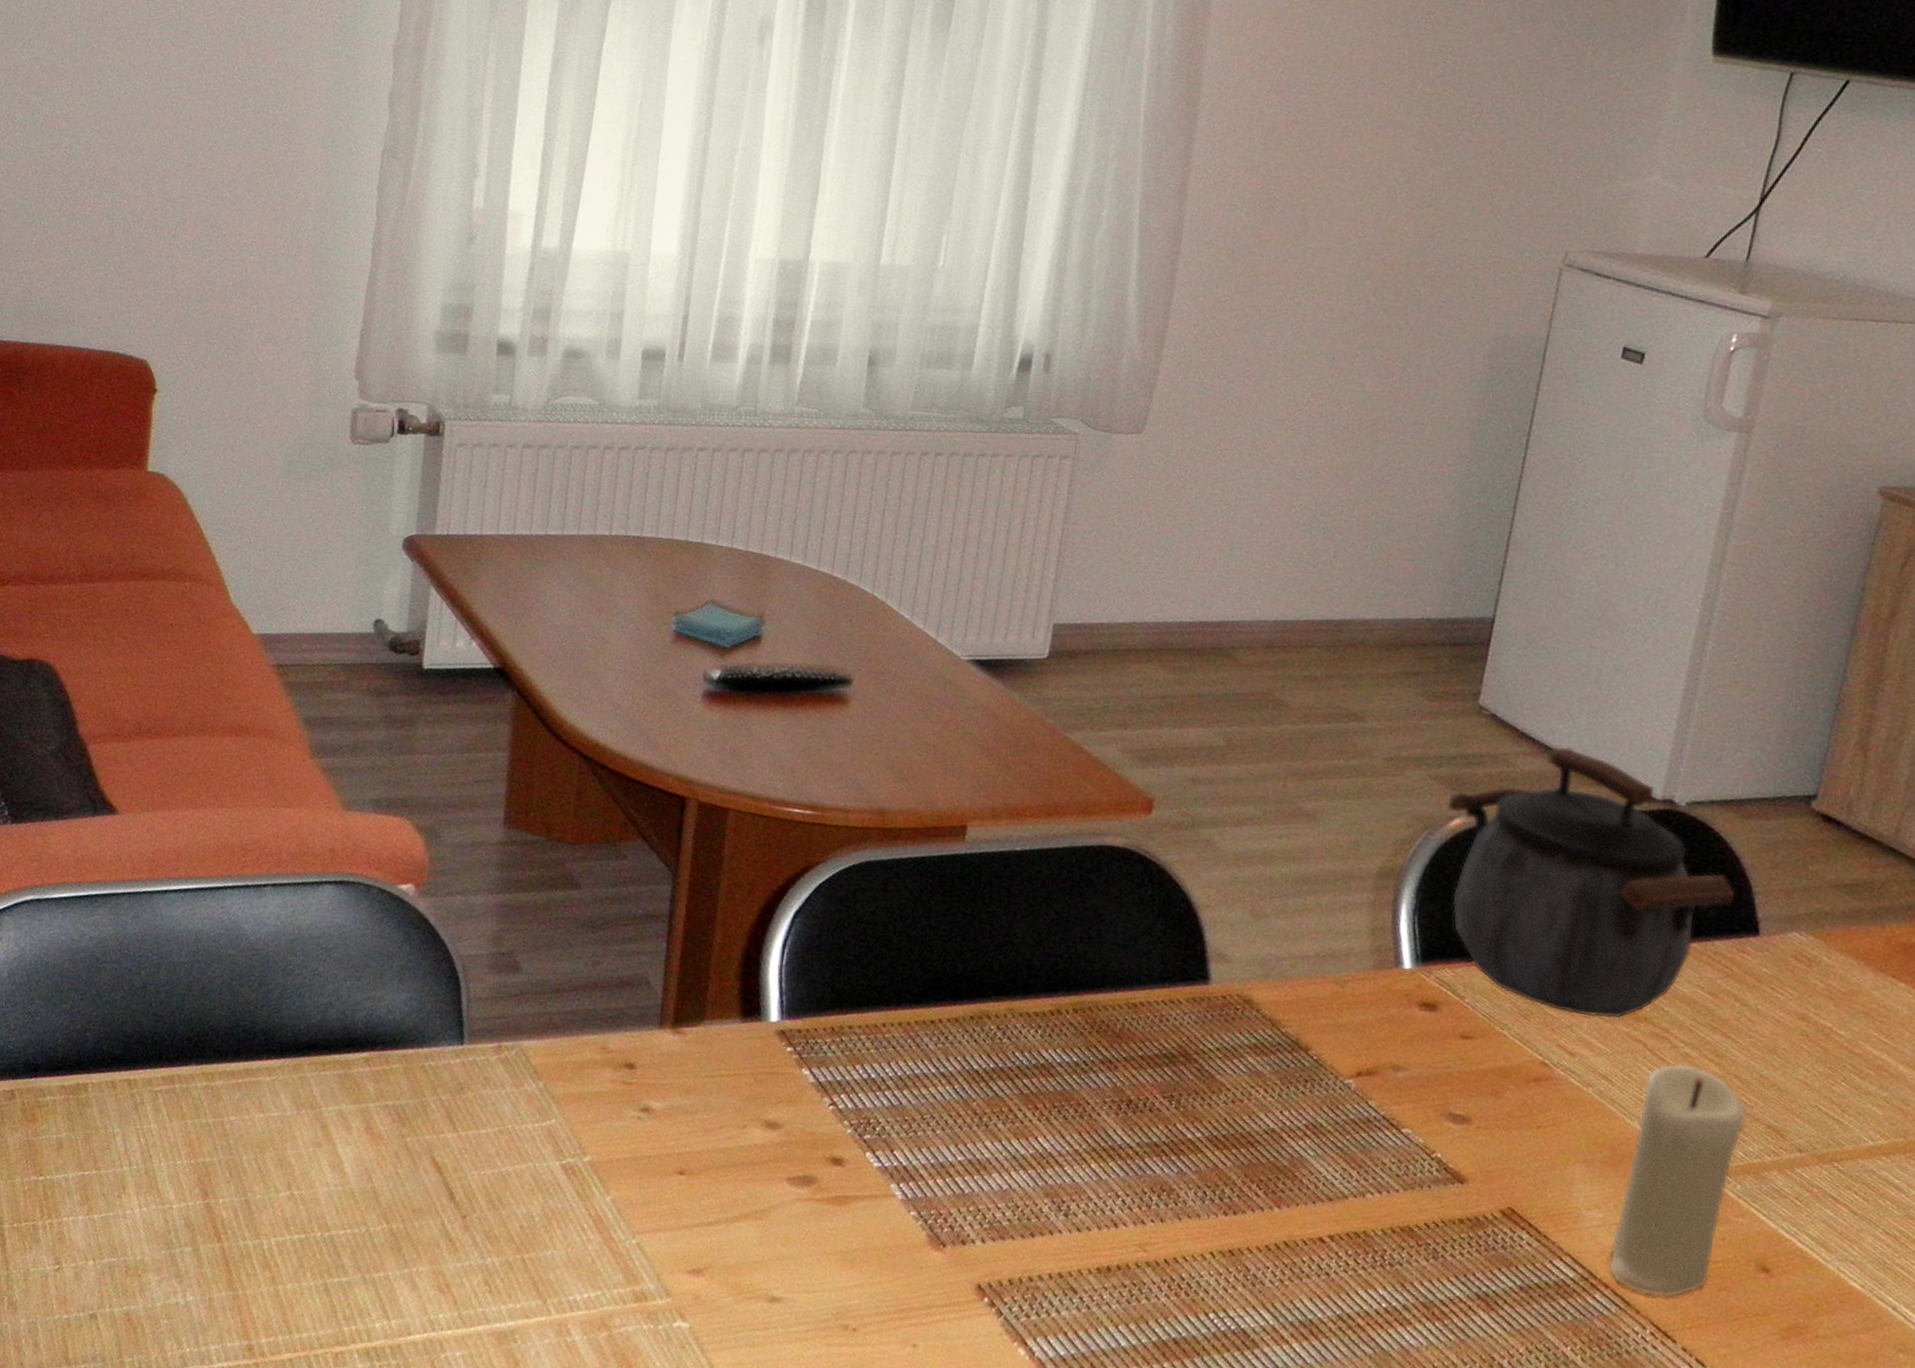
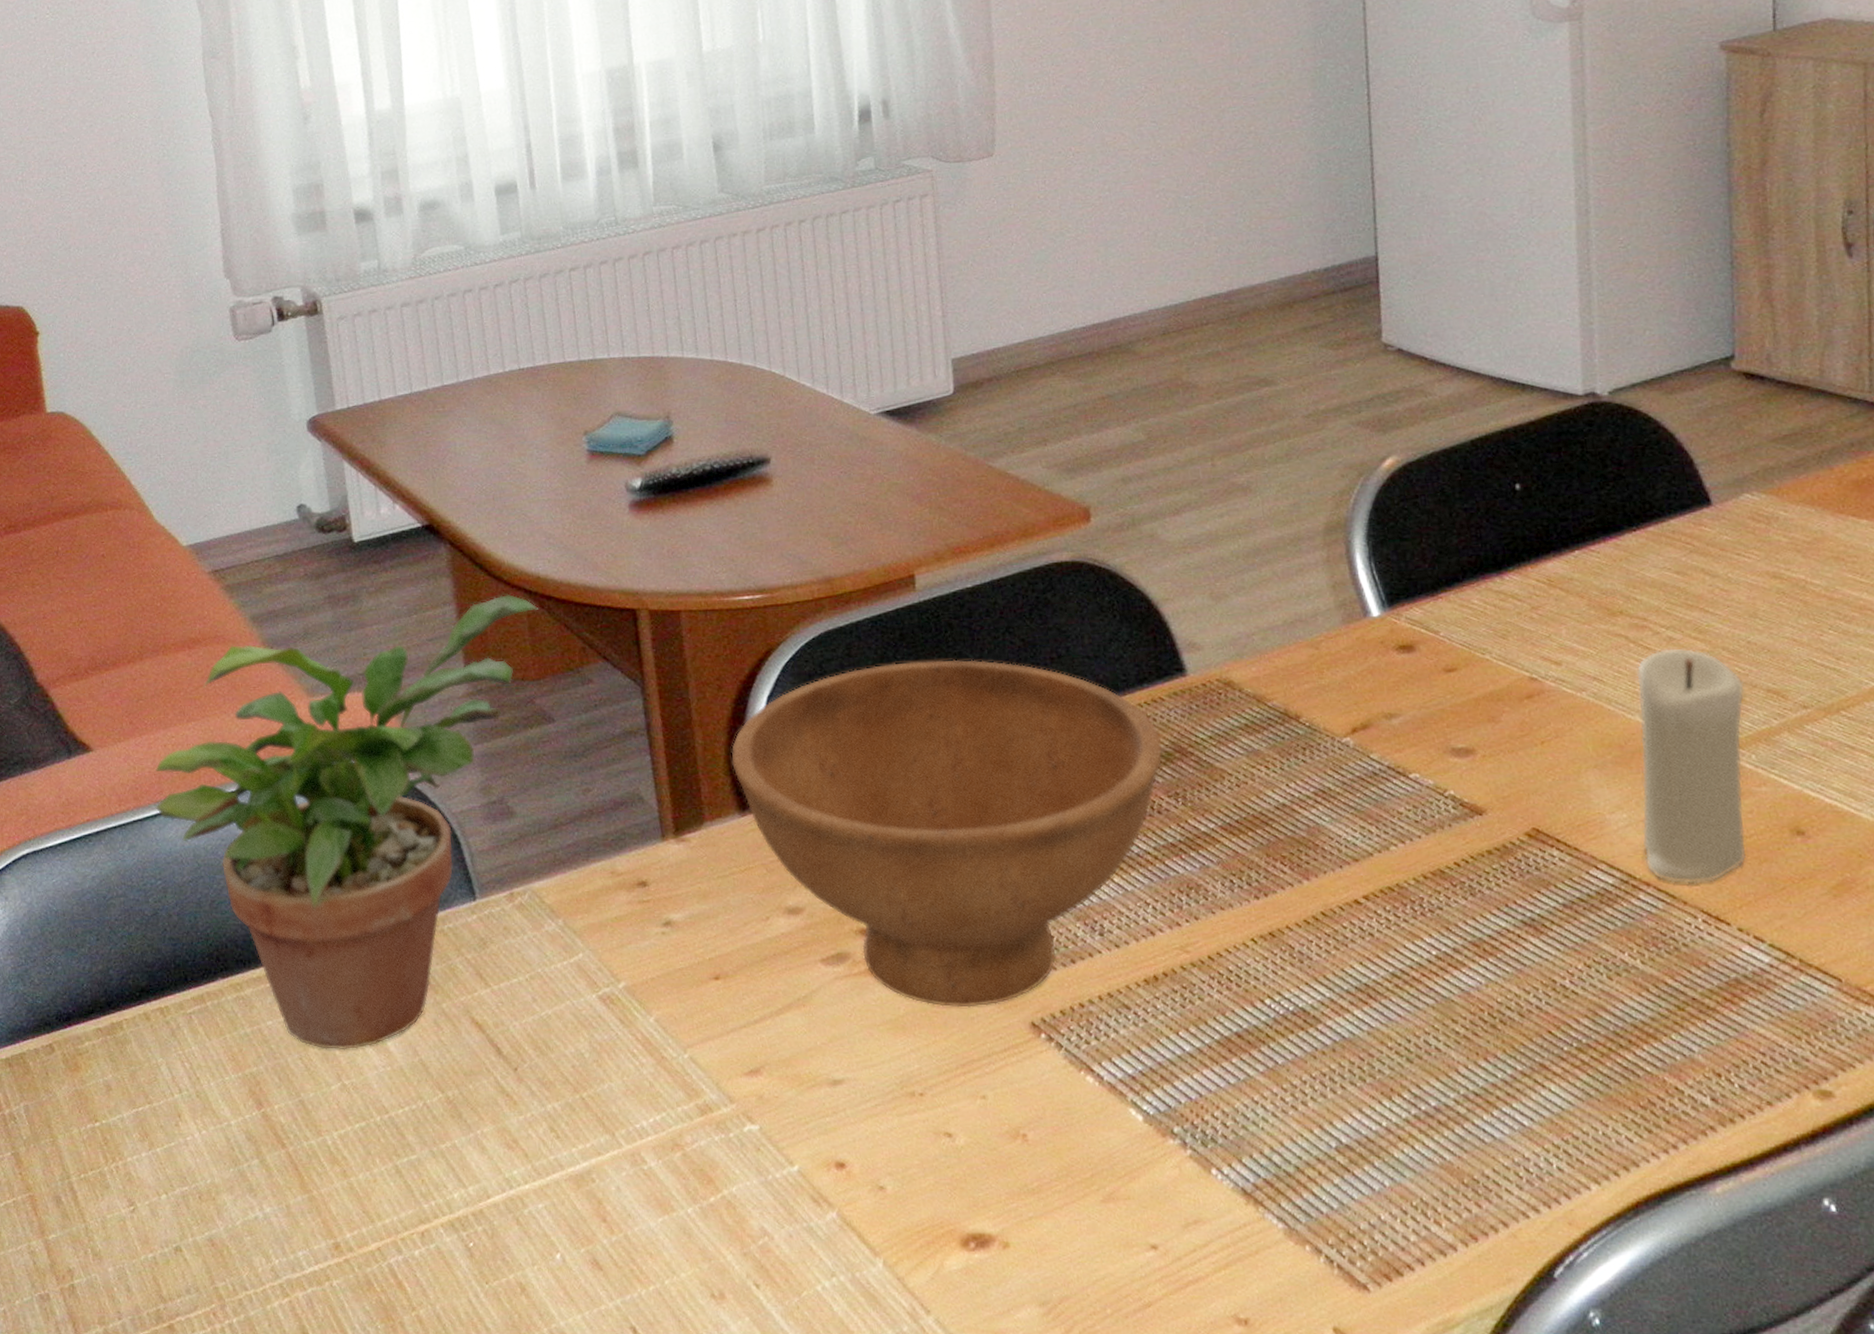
potted plant: none [167,742,591,1163] -> present [155,593,539,1050]
bowl: none [744,904,1170,1260] -> present [731,659,1163,1008]
kettle: present [1447,746,1736,1019] -> none [1376,364,1679,624]

